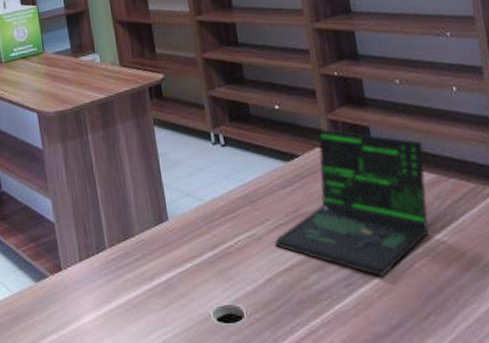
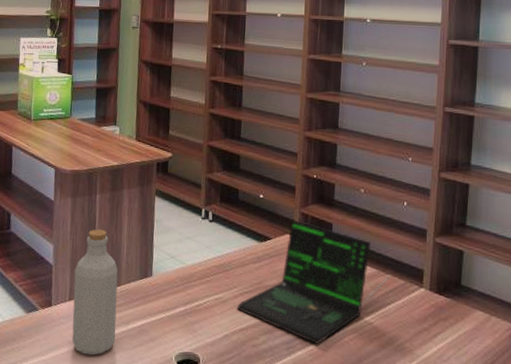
bottle: none [80,174,141,323] -> present [72,229,118,356]

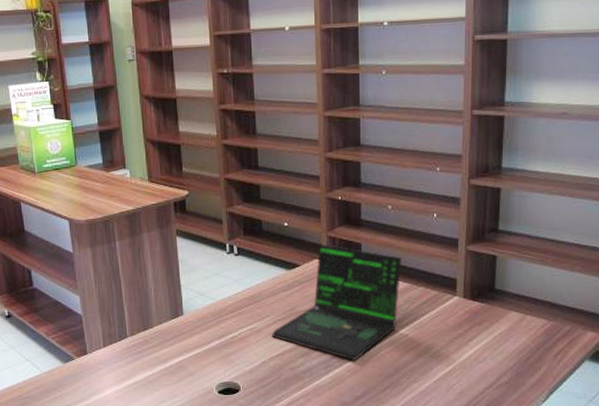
bottle: present [72,229,118,356] -> none [105,275,155,395]

